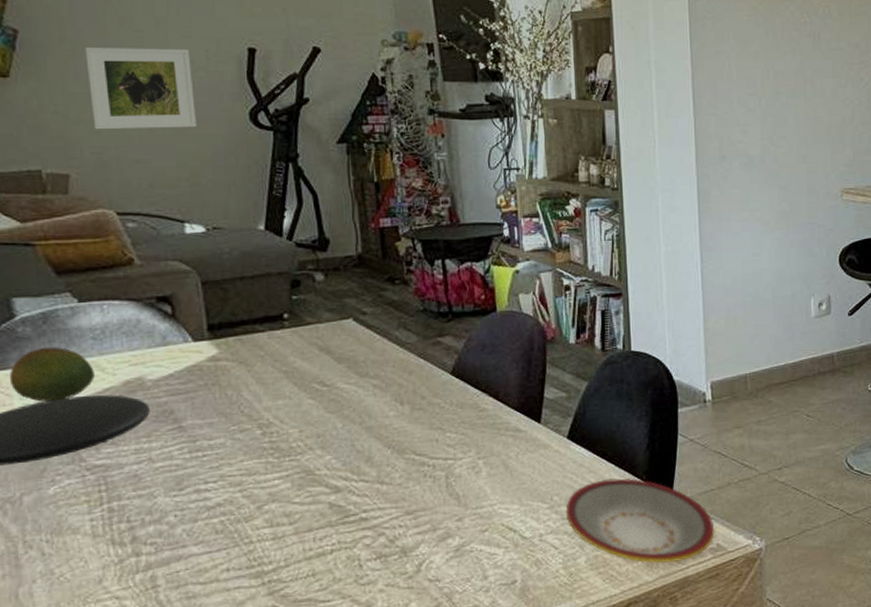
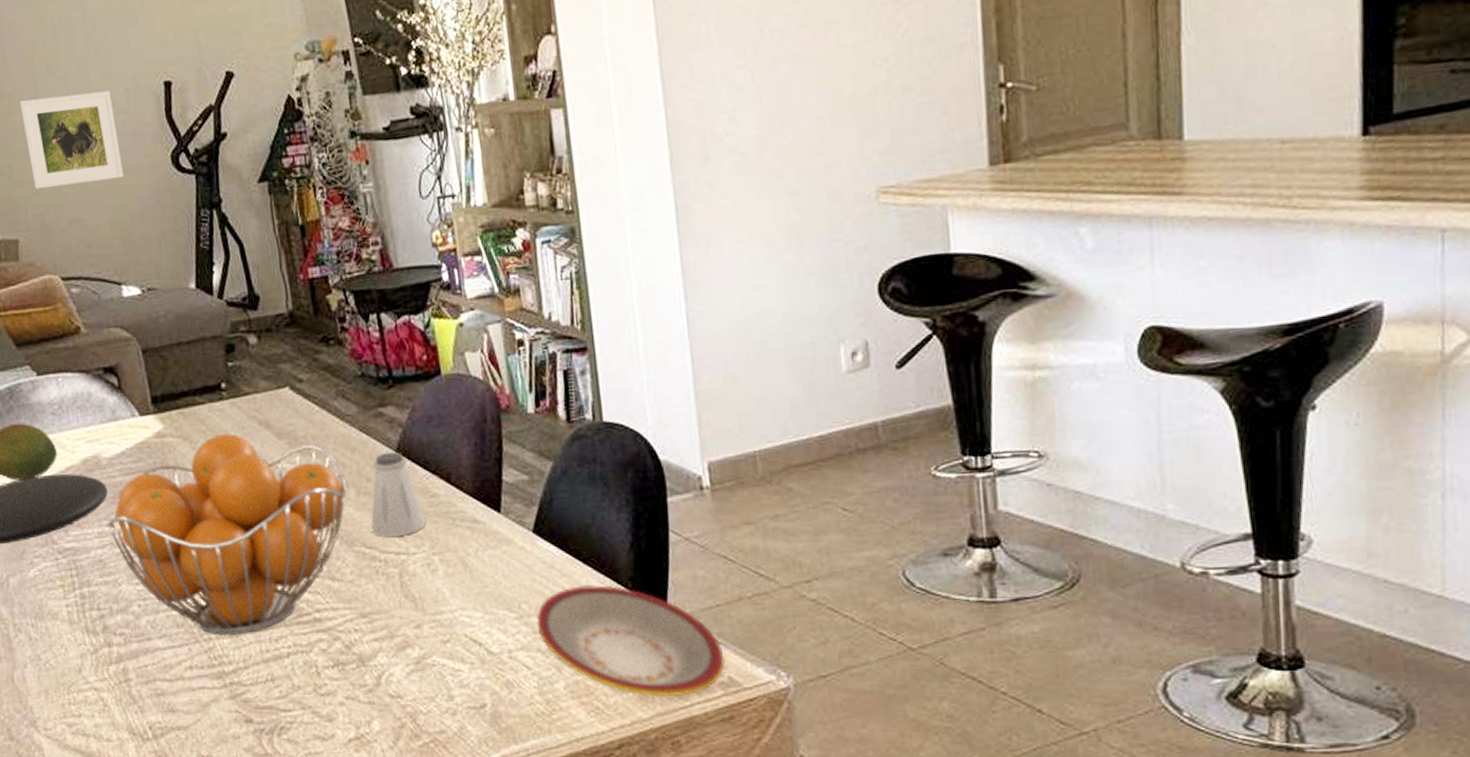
fruit basket: none [146,358,403,539] -> present [107,433,348,635]
saltshaker: none [422,374,474,446] -> present [371,451,427,537]

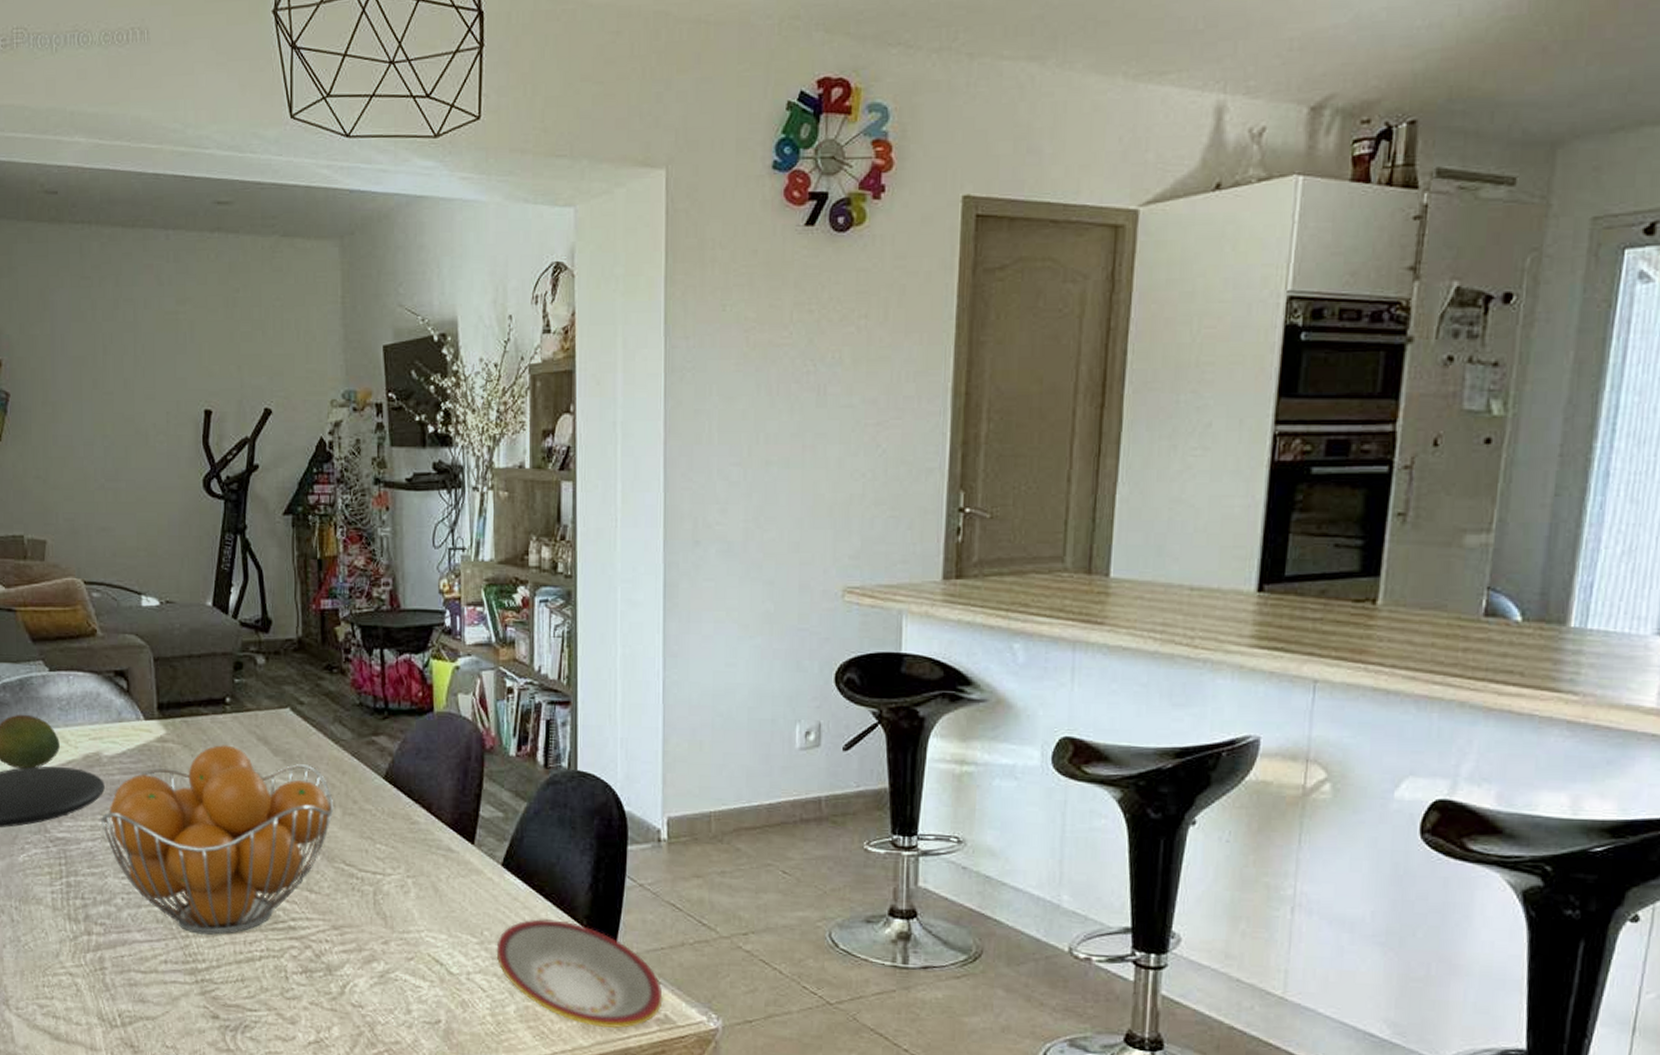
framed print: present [20,91,124,190] -> none [63,410,156,496]
saltshaker: present [371,451,427,537] -> none [352,778,405,857]

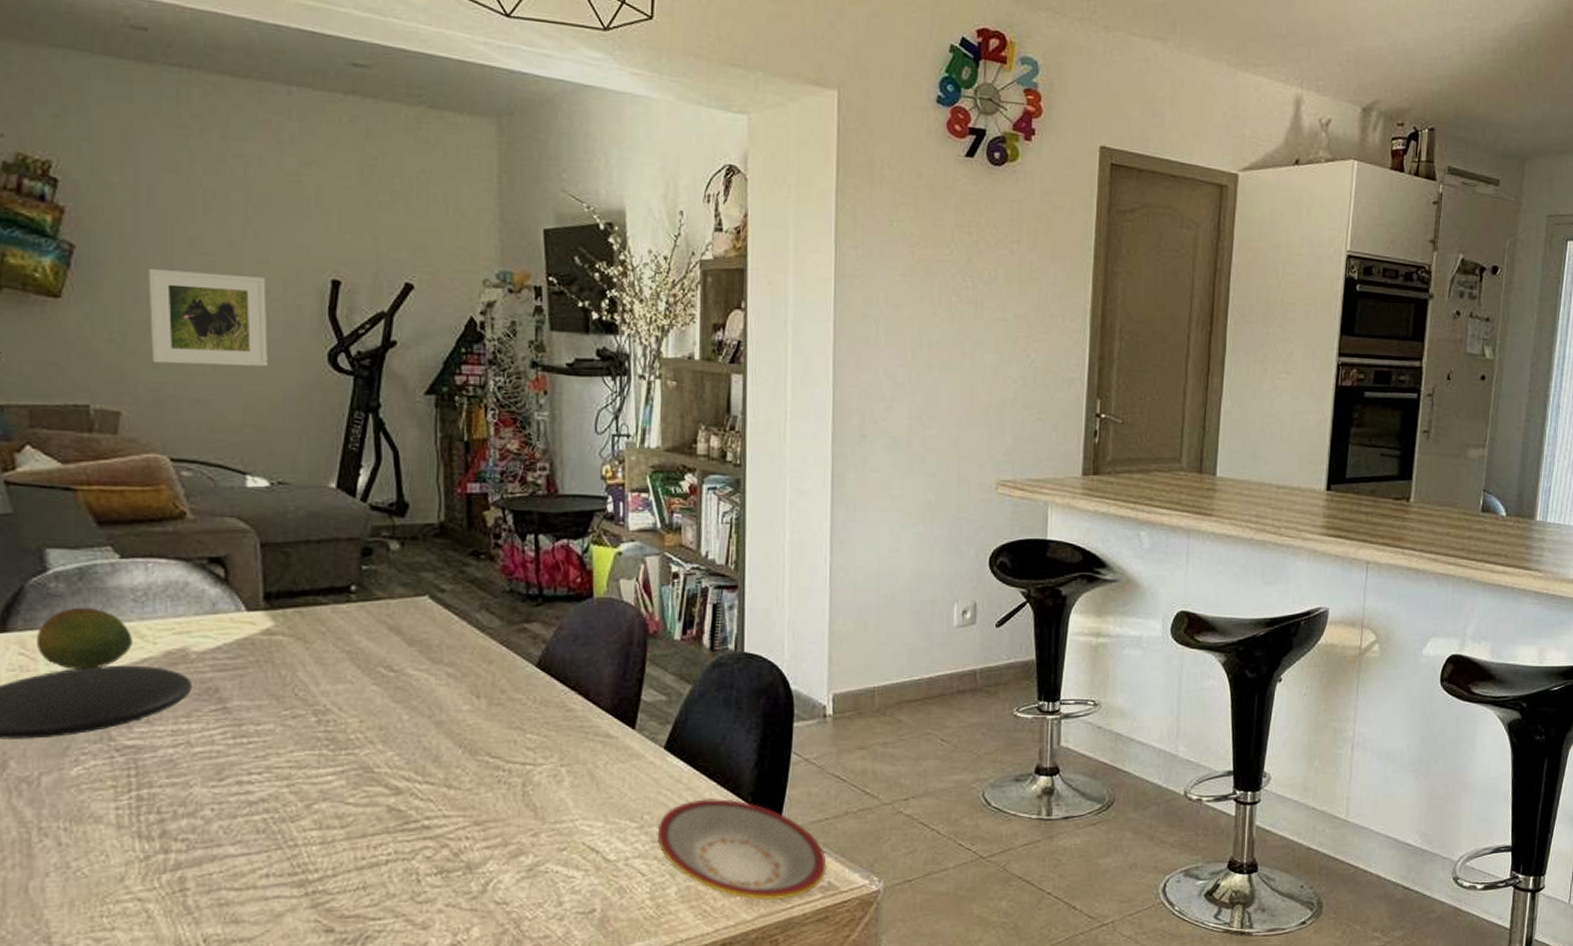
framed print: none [63,410,156,496] -> present [148,269,268,367]
fruit basket: present [100,745,334,935] -> none [185,636,479,842]

